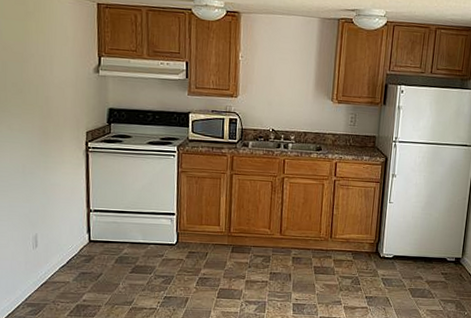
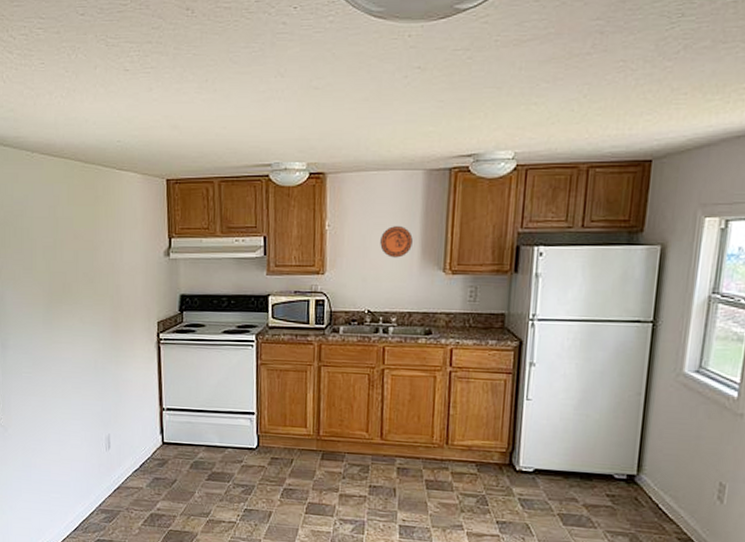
decorative plate: none [283,61,309,88] -> present [380,226,413,258]

